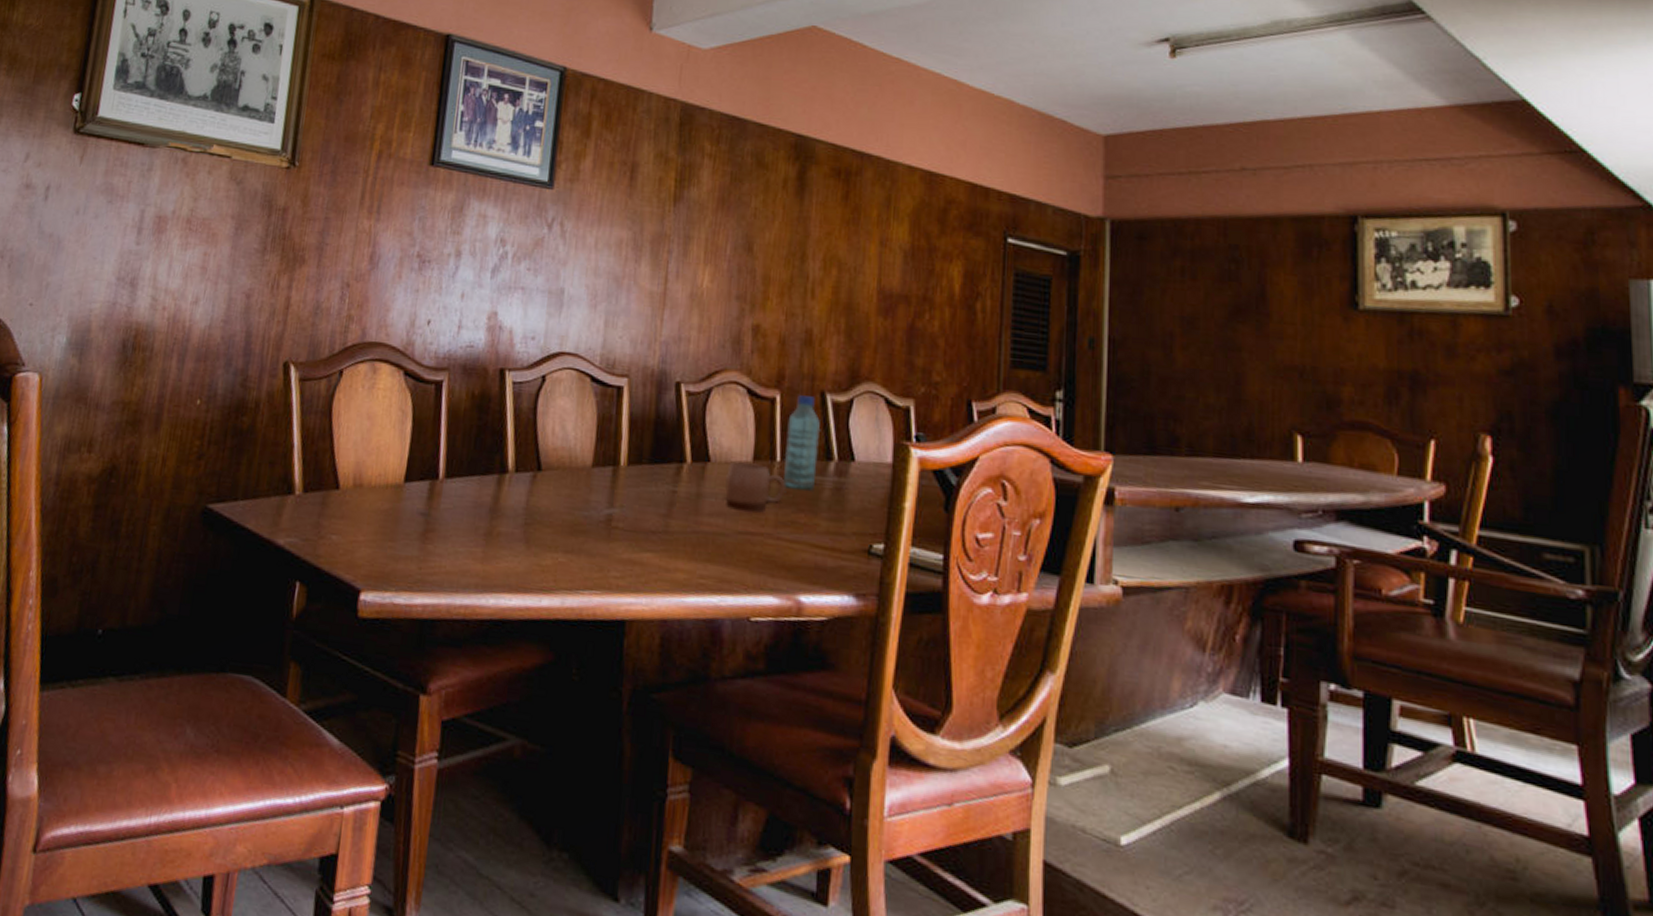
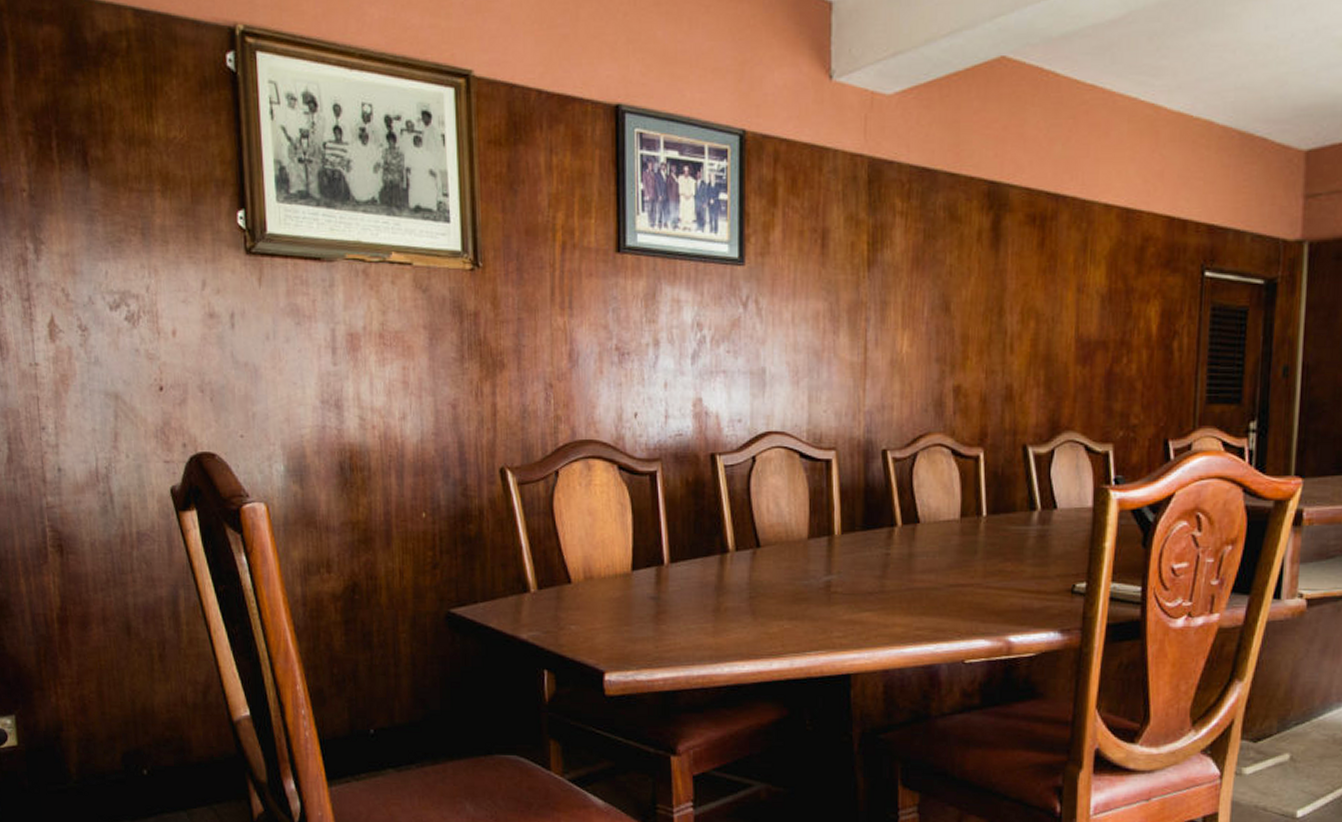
mug: present [724,461,785,514] -> none [935,519,992,567]
water bottle: present [783,395,821,495] -> none [989,451,1024,546]

